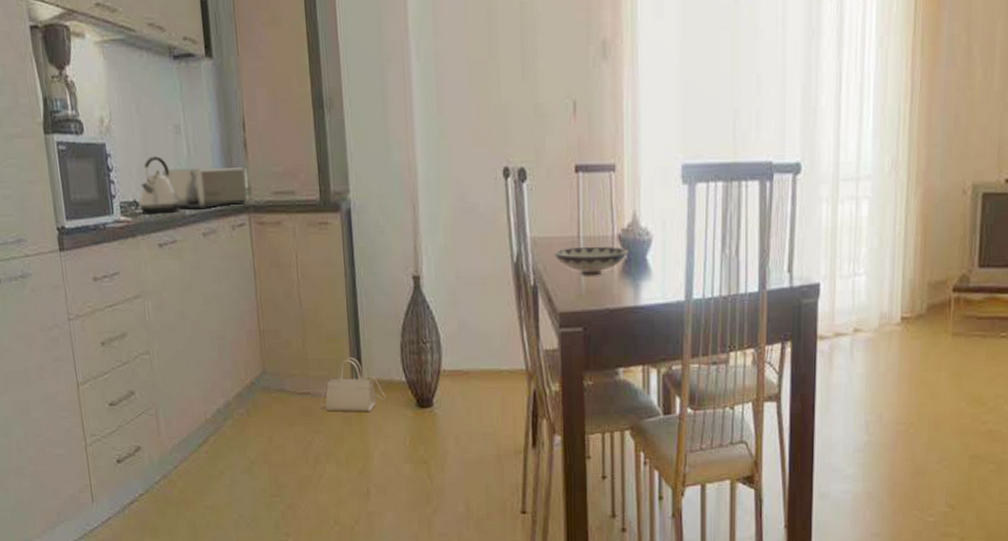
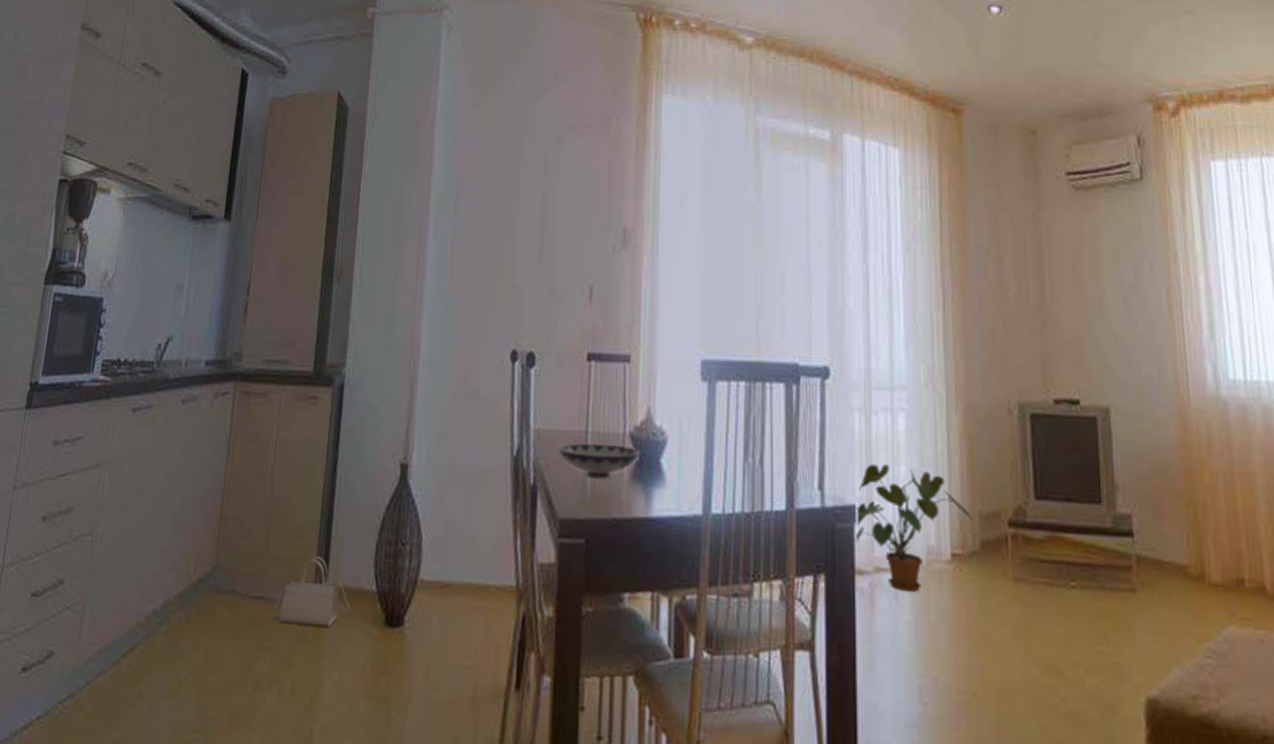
kettle: present [139,156,181,214] -> none [122,314,167,376]
toaster: present [162,167,247,211] -> none [154,328,240,375]
house plant: none [817,247,924,350] -> present [854,464,975,592]

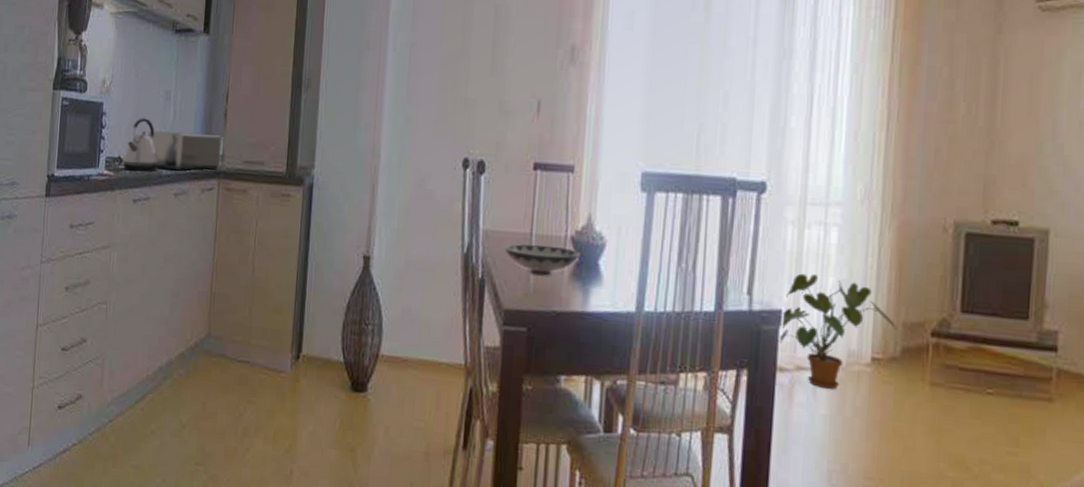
kettle: none [122,314,167,376] -> present [122,118,160,172]
toaster: none [154,328,240,375] -> present [148,130,221,172]
handbag: present [271,555,352,627] -> none [256,330,323,389]

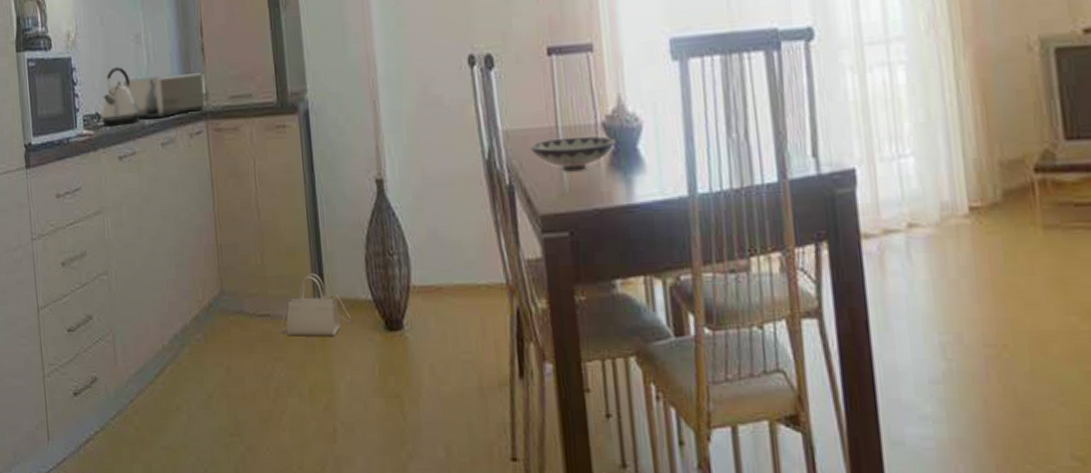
handbag: none [256,330,323,389] -> present [279,273,353,337]
house plant: present [777,273,898,389] -> none [855,122,994,250]

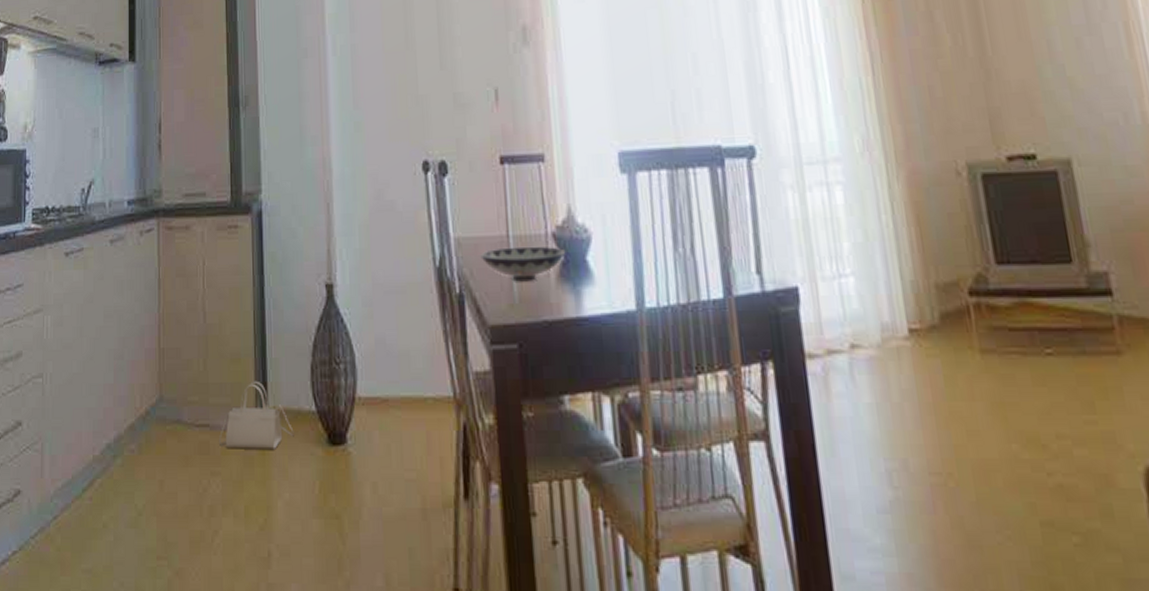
kettle: present [101,67,140,127] -> none [51,161,91,221]
toaster: present [123,73,204,120] -> none [77,169,157,216]

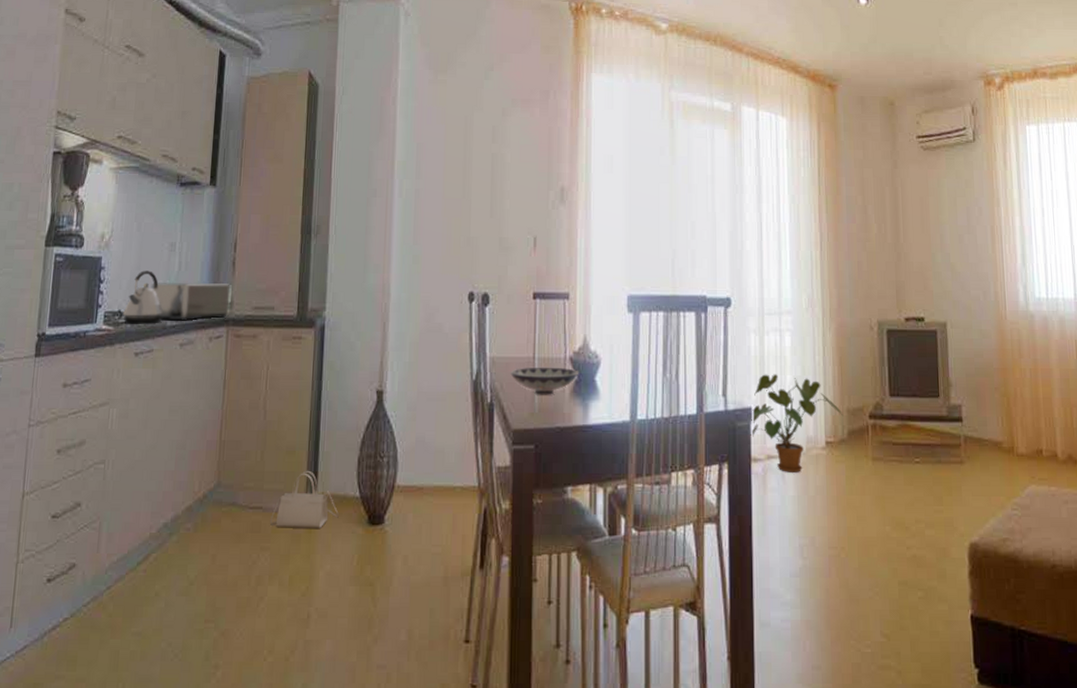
kettle: none [51,161,91,221] -> present [123,270,164,324]
toaster: none [77,169,157,216] -> present [151,282,230,322]
house plant: none [798,241,931,372] -> present [750,374,844,472]

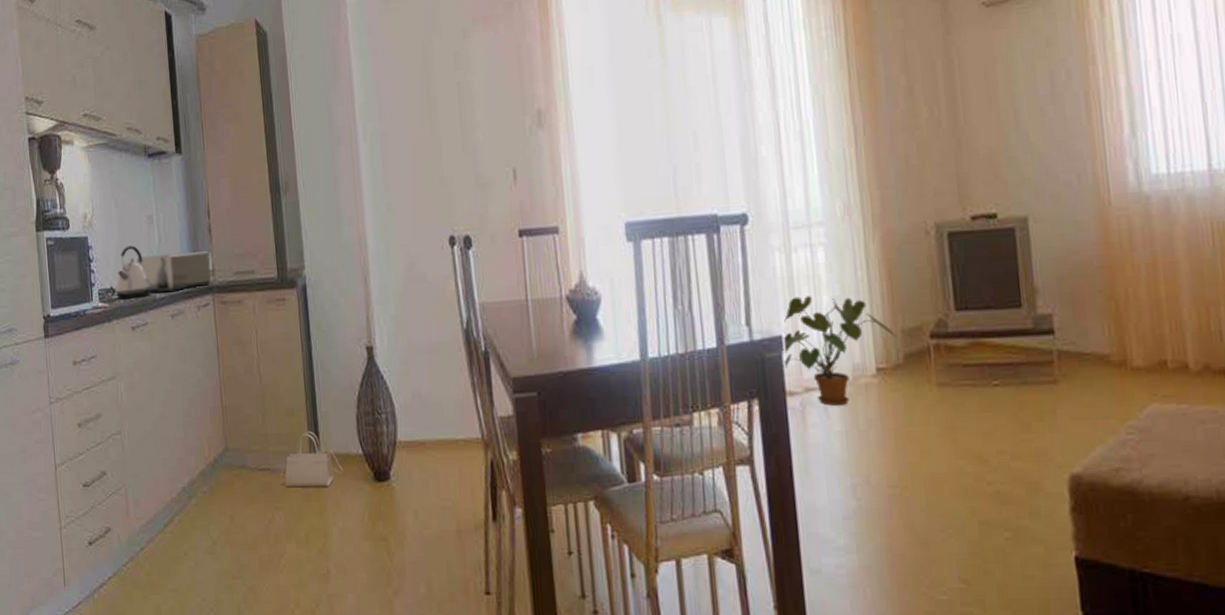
bowl: present [510,367,579,395] -> none [503,308,578,339]

